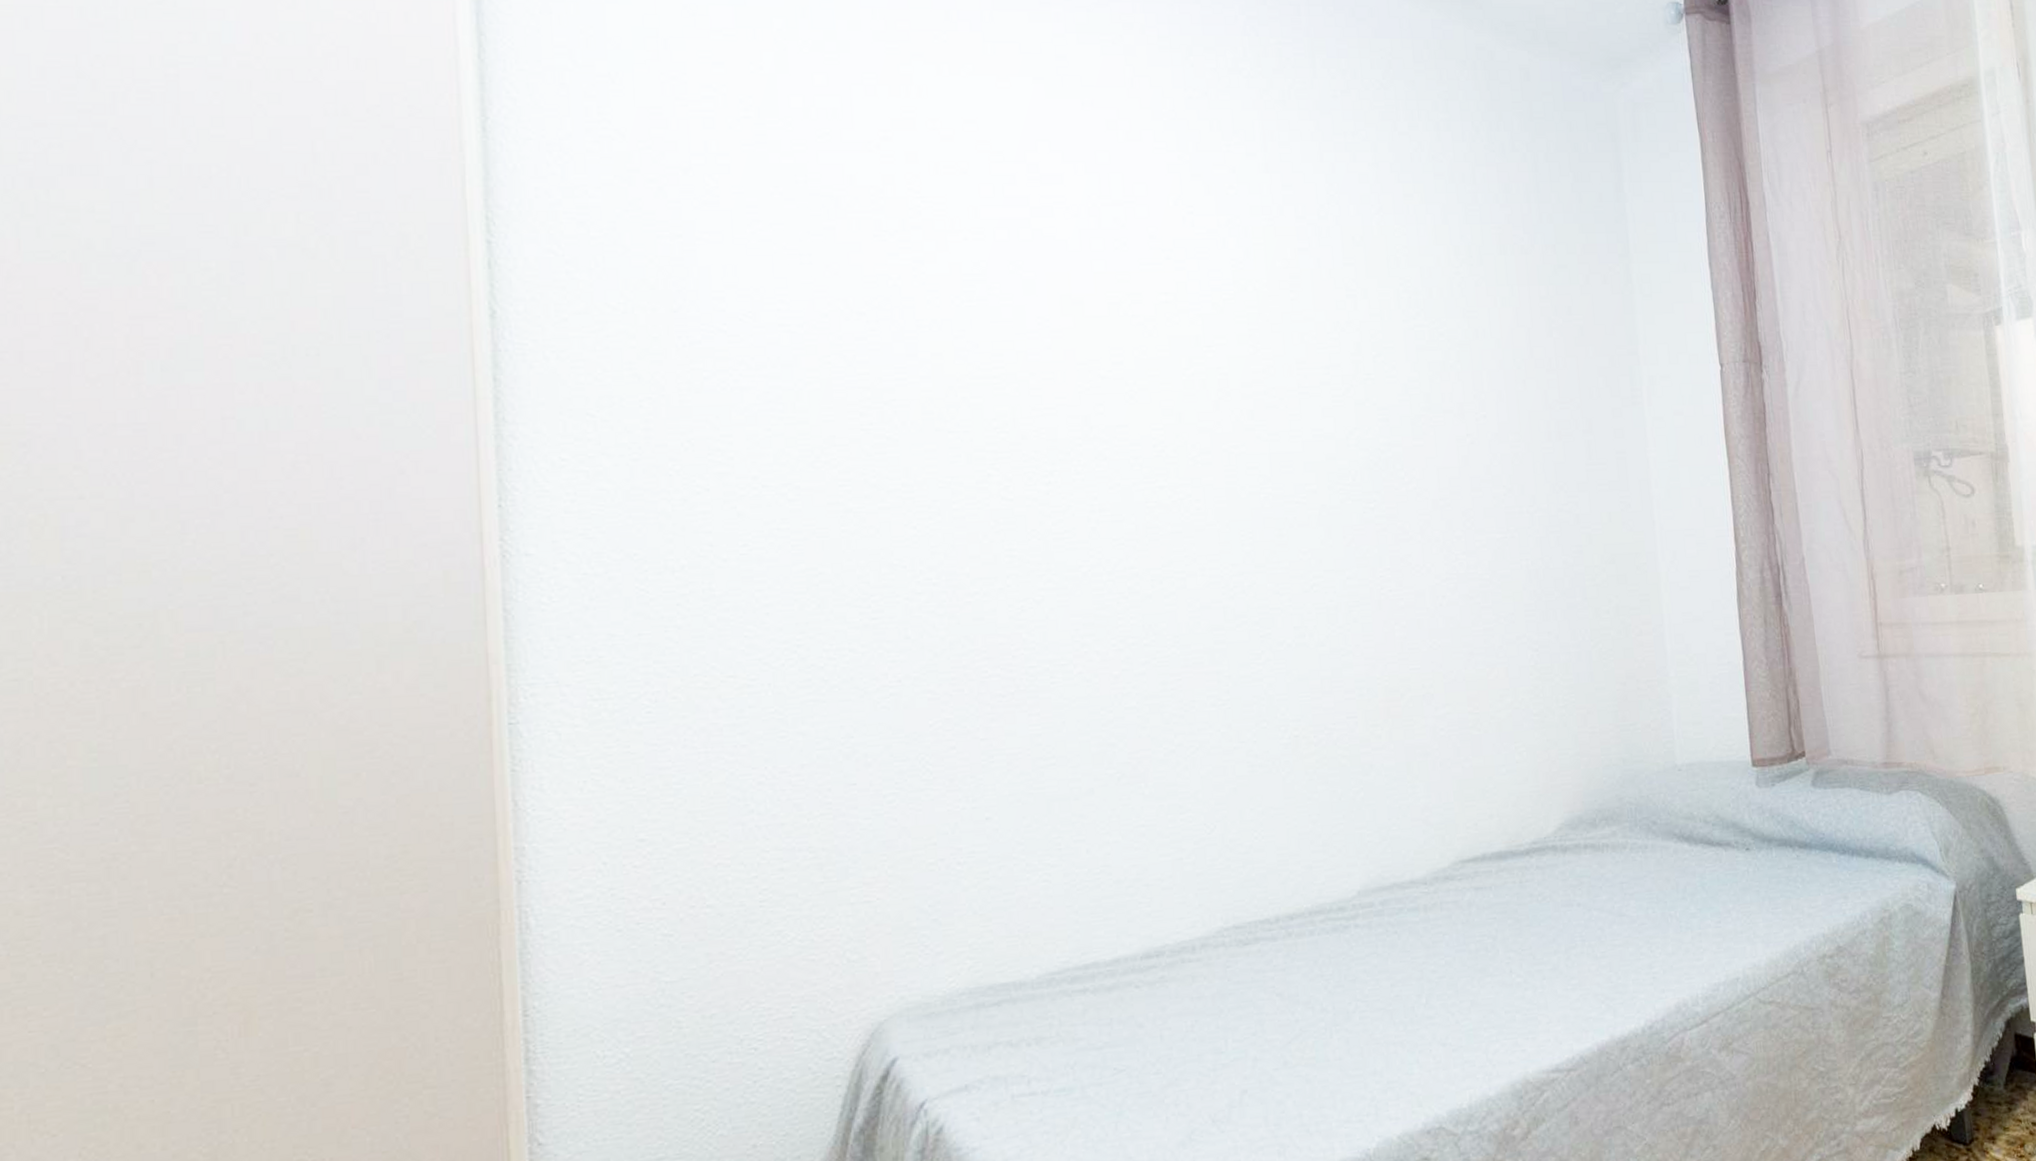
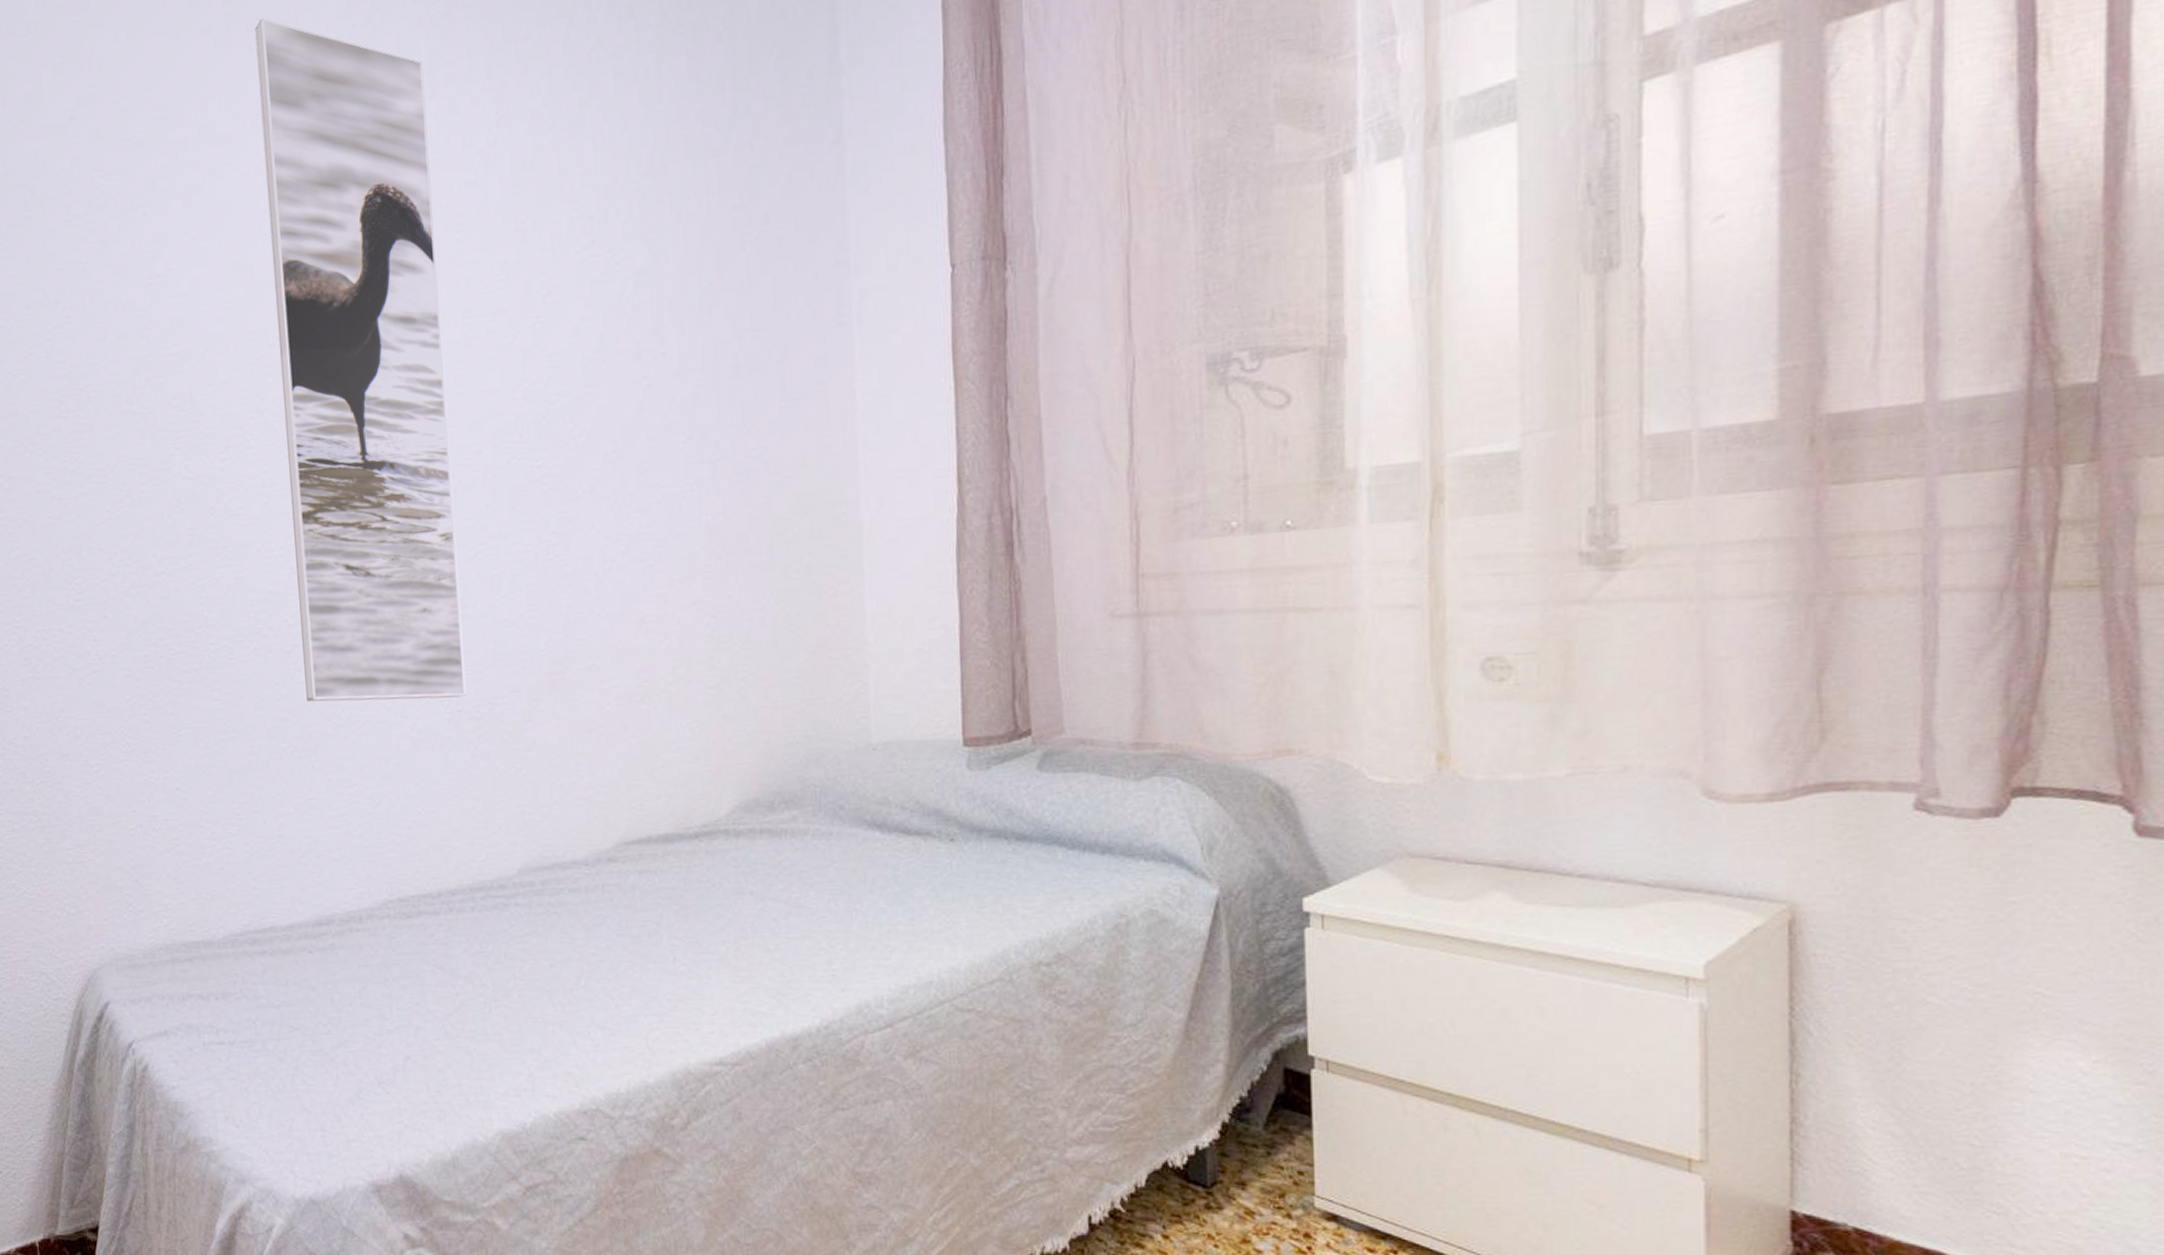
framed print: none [1089,75,1304,727] -> present [255,17,467,702]

